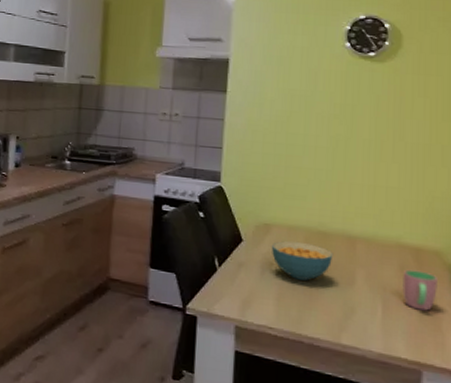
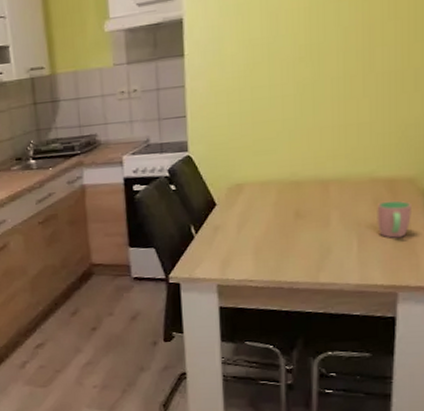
cereal bowl: present [272,241,334,281] -> none [246,195,307,232]

